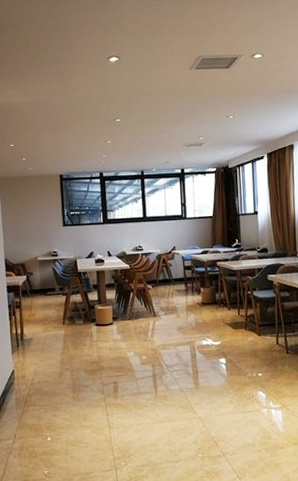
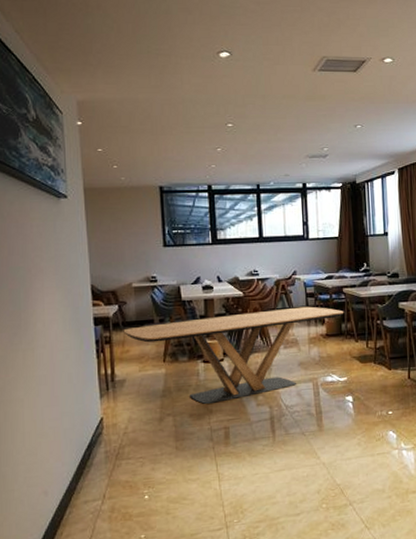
dining table: none [30,278,218,362] -> present [123,306,344,405]

